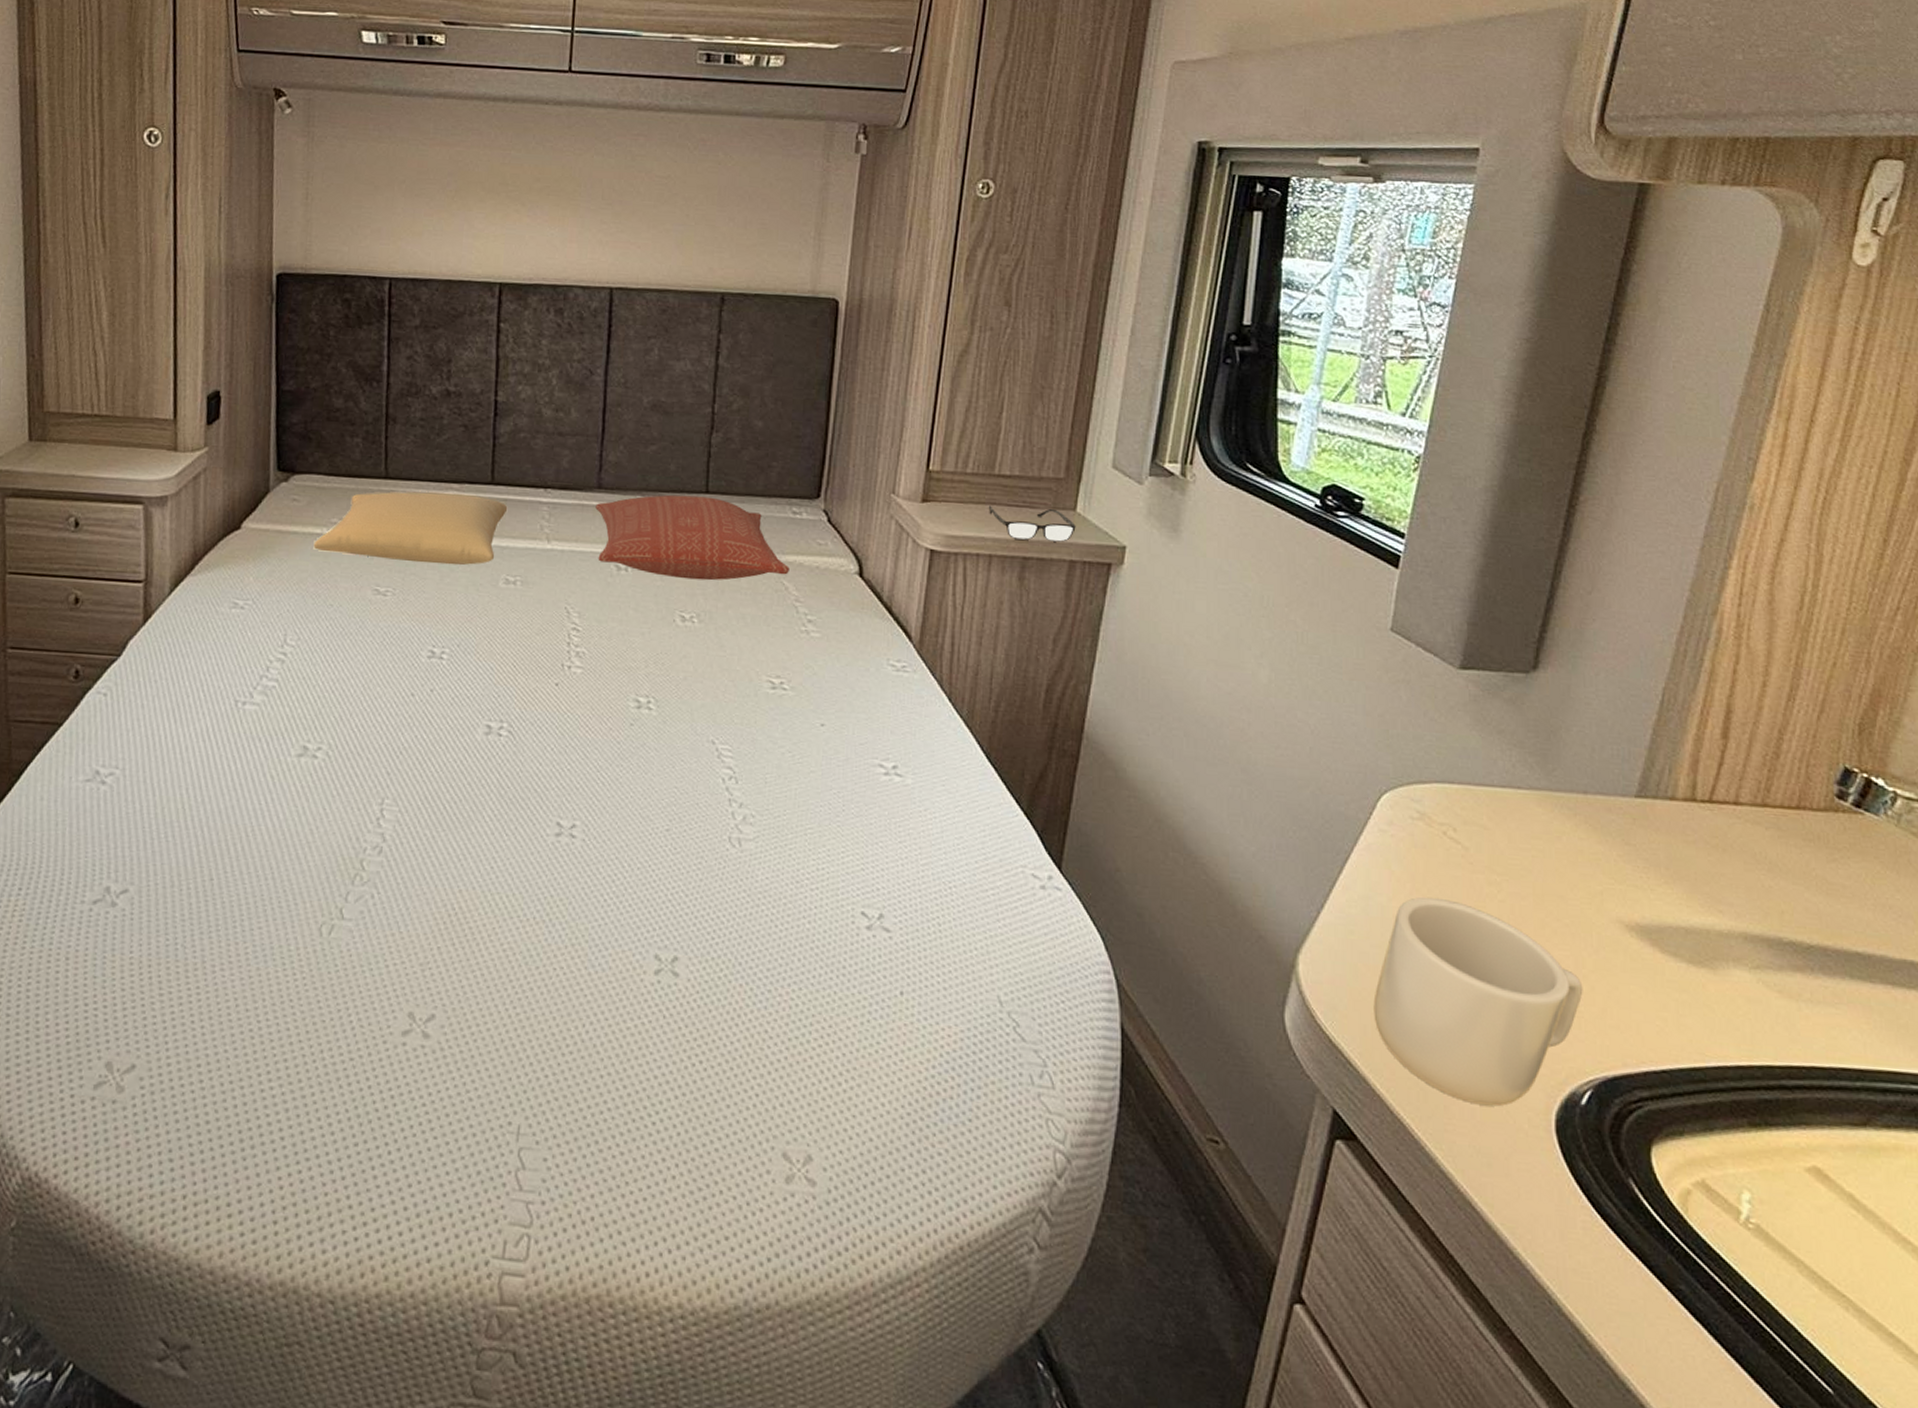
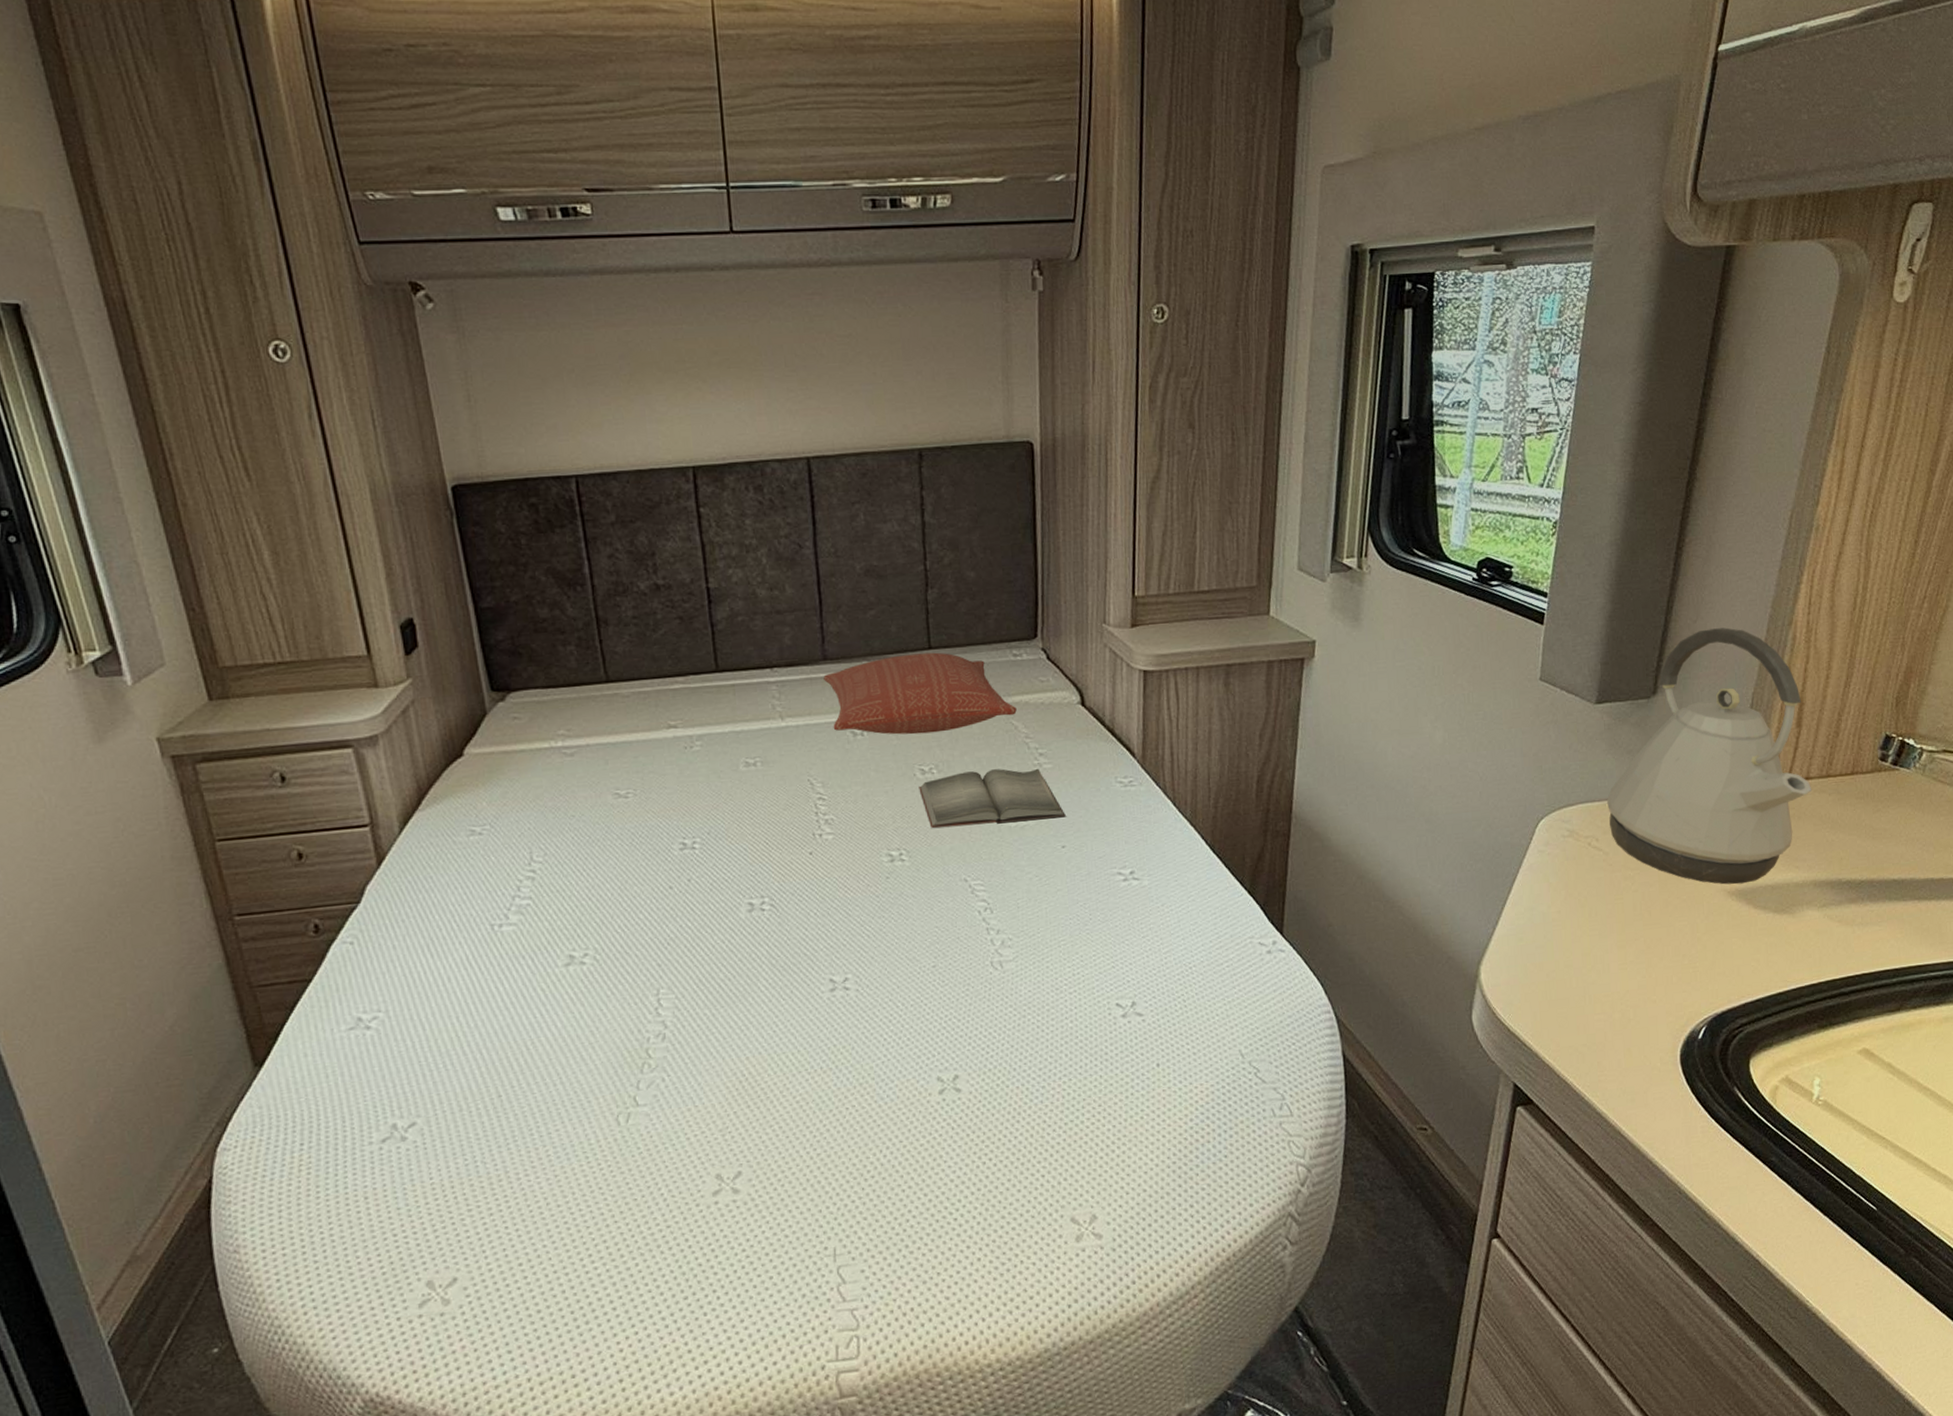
pillow: present [313,492,508,566] -> none [543,685,737,765]
hardback book: none [676,626,829,693] -> present [918,768,1066,828]
eyeglasses: present [988,505,1076,542] -> none [1191,615,1271,649]
mug: present [1373,897,1583,1107] -> none [1540,898,1698,1057]
kettle: none [1468,603,1743,919] -> present [1606,627,1812,885]

